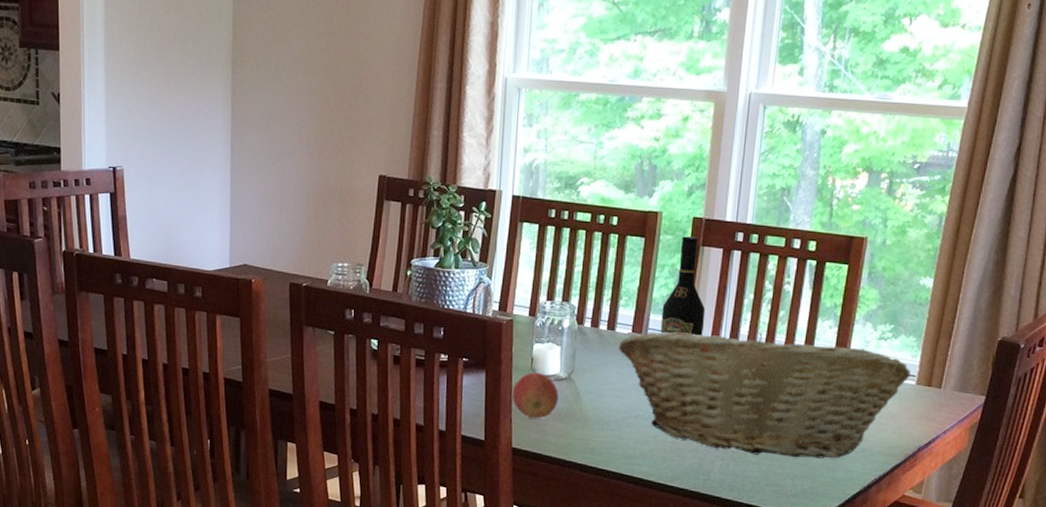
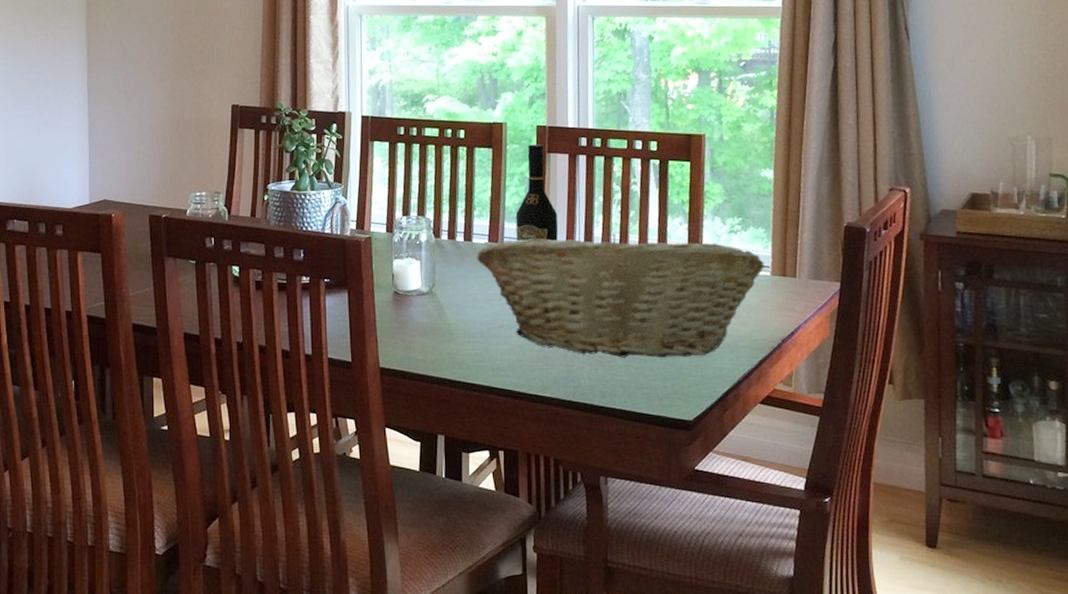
apple: present [512,372,559,419] -> none [375,288,422,336]

